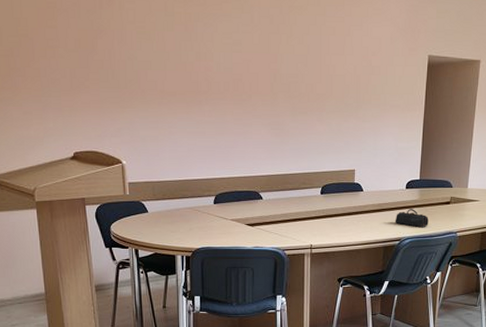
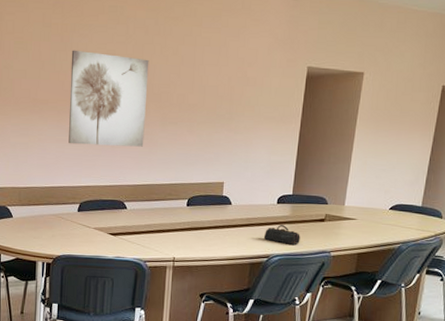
wall art: none [197,40,276,137] -> present [68,50,149,147]

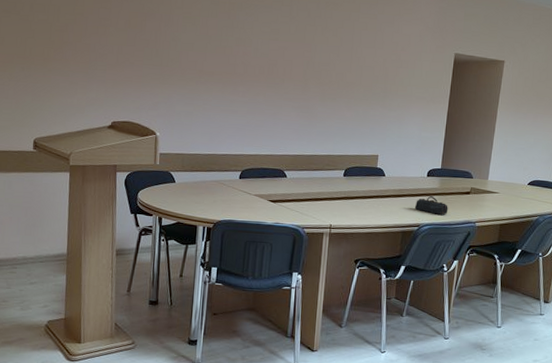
wall art: present [68,50,149,147] -> none [232,27,311,120]

